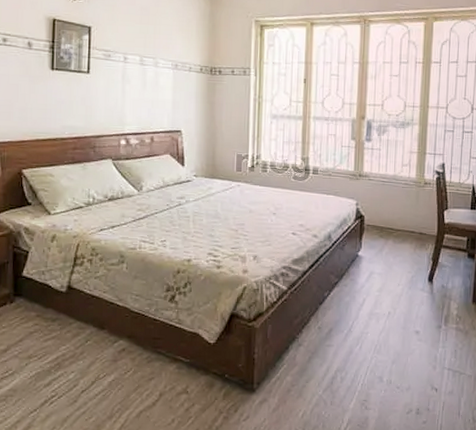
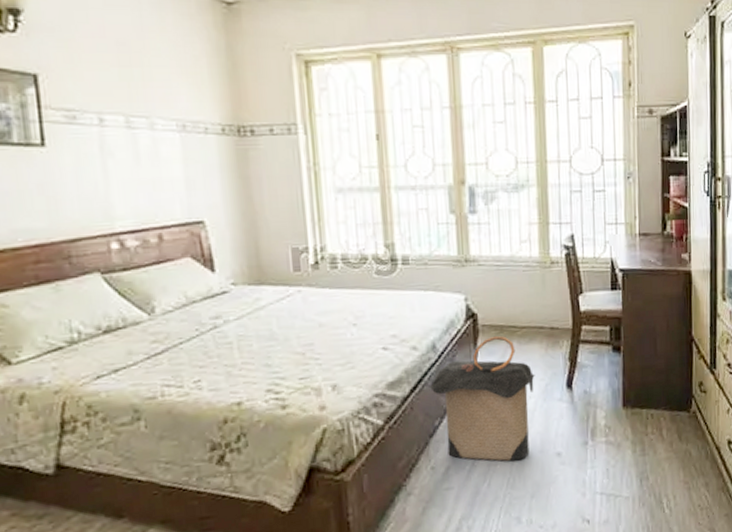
laundry hamper: none [324,234,404,332] -> present [430,335,535,461]

